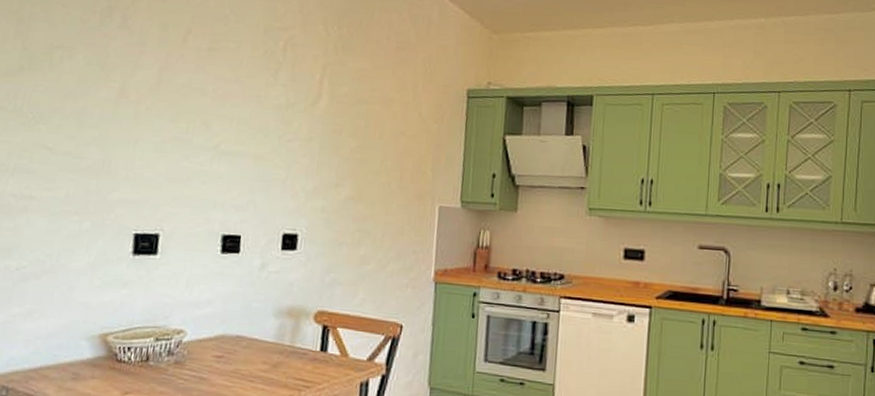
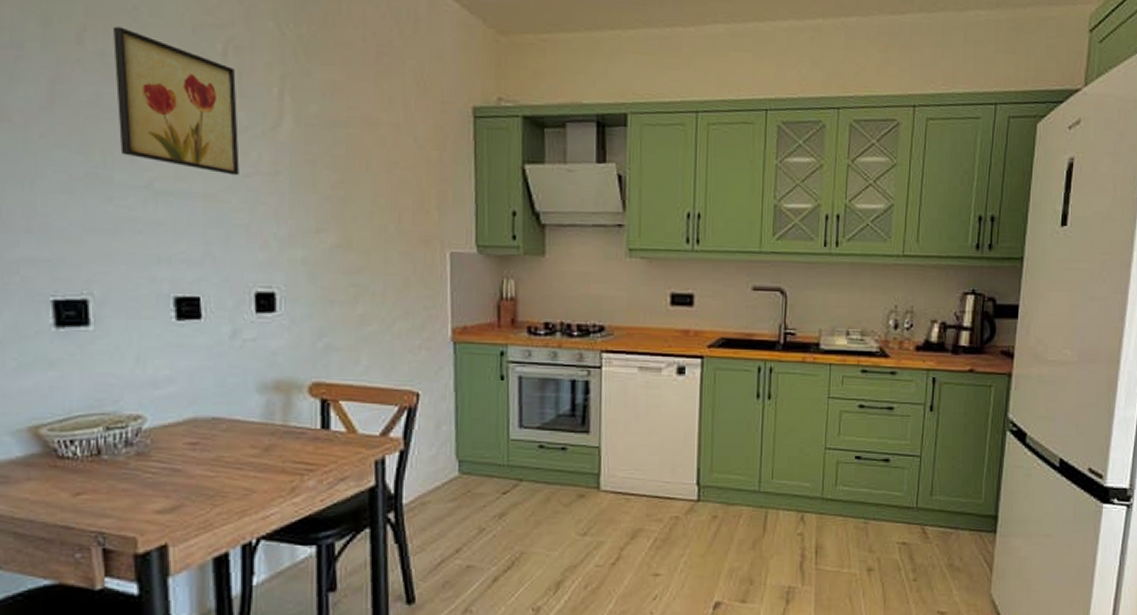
wall art: none [200,30,290,141] -> present [112,26,240,176]

